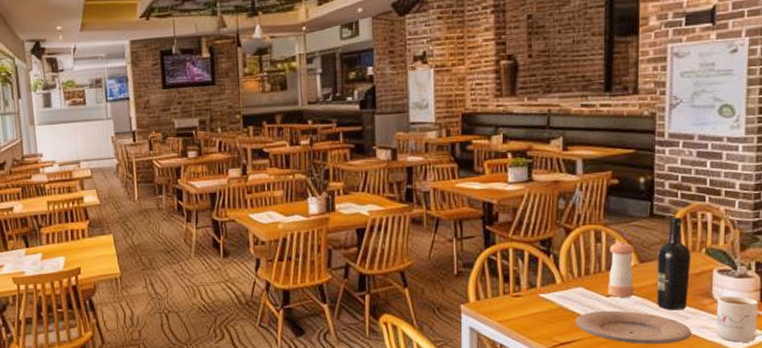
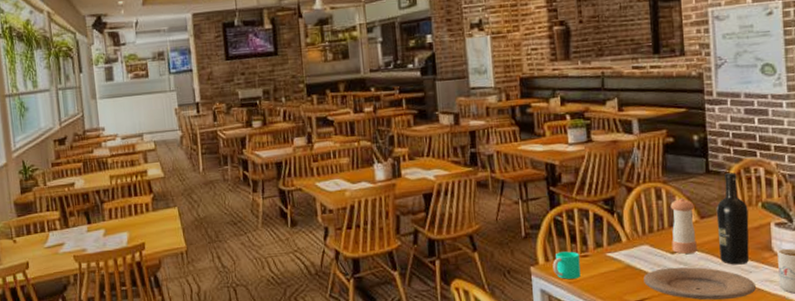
cup: none [483,290,511,318] -> present [553,251,581,279]

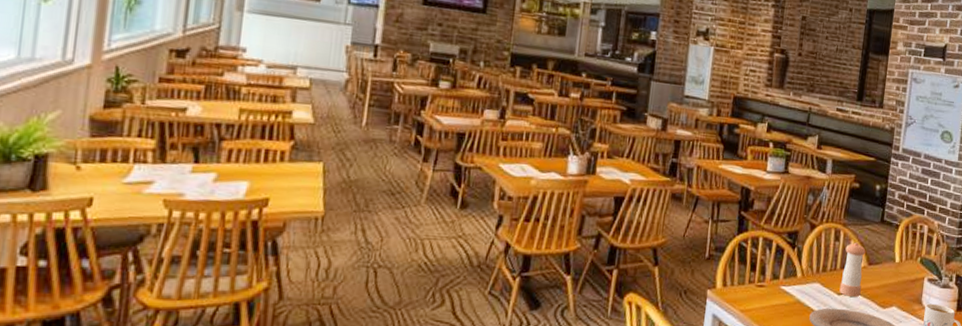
cup: present [553,251,581,279] -> none [728,278,756,308]
wine bottle: present [716,172,750,265] -> none [878,225,909,314]

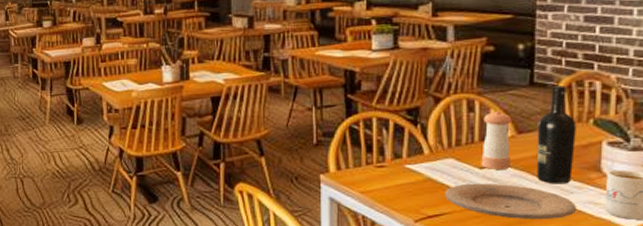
wine bottle: none [878,225,909,314] -> present [536,86,576,184]

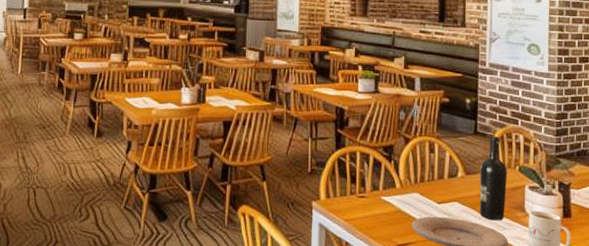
pepper shaker: present [481,110,512,170] -> none [439,153,462,205]

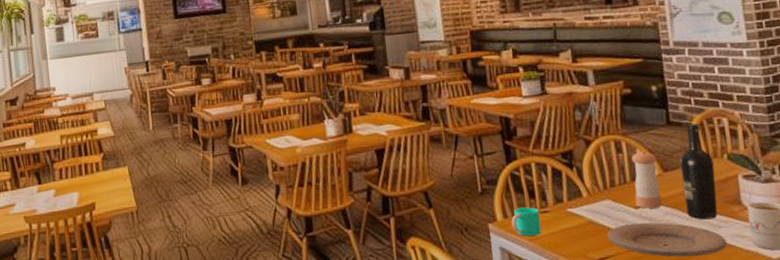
cup: none [332,190,357,217] -> present [511,207,541,236]
pepper shaker: none [439,153,462,205] -> present [631,150,662,209]

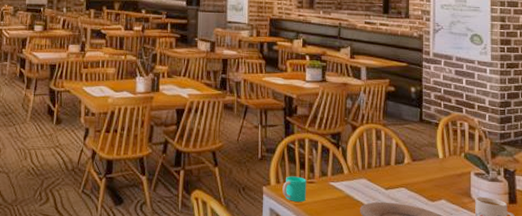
pepper shaker: present [631,150,662,209] -> none [386,140,408,191]
wine bottle: present [679,123,718,220] -> none [426,124,453,207]

